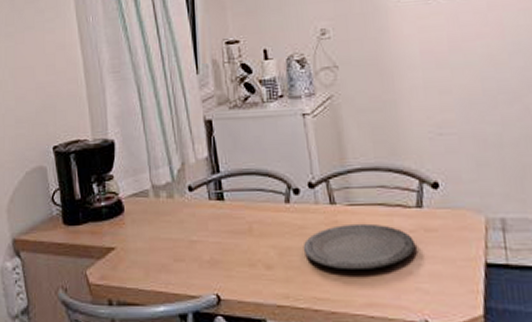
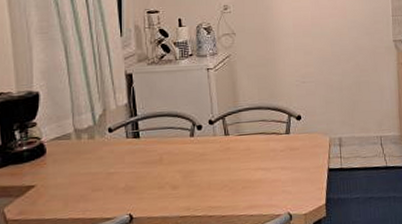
plate: present [303,223,415,269] -> none [202,147,283,183]

